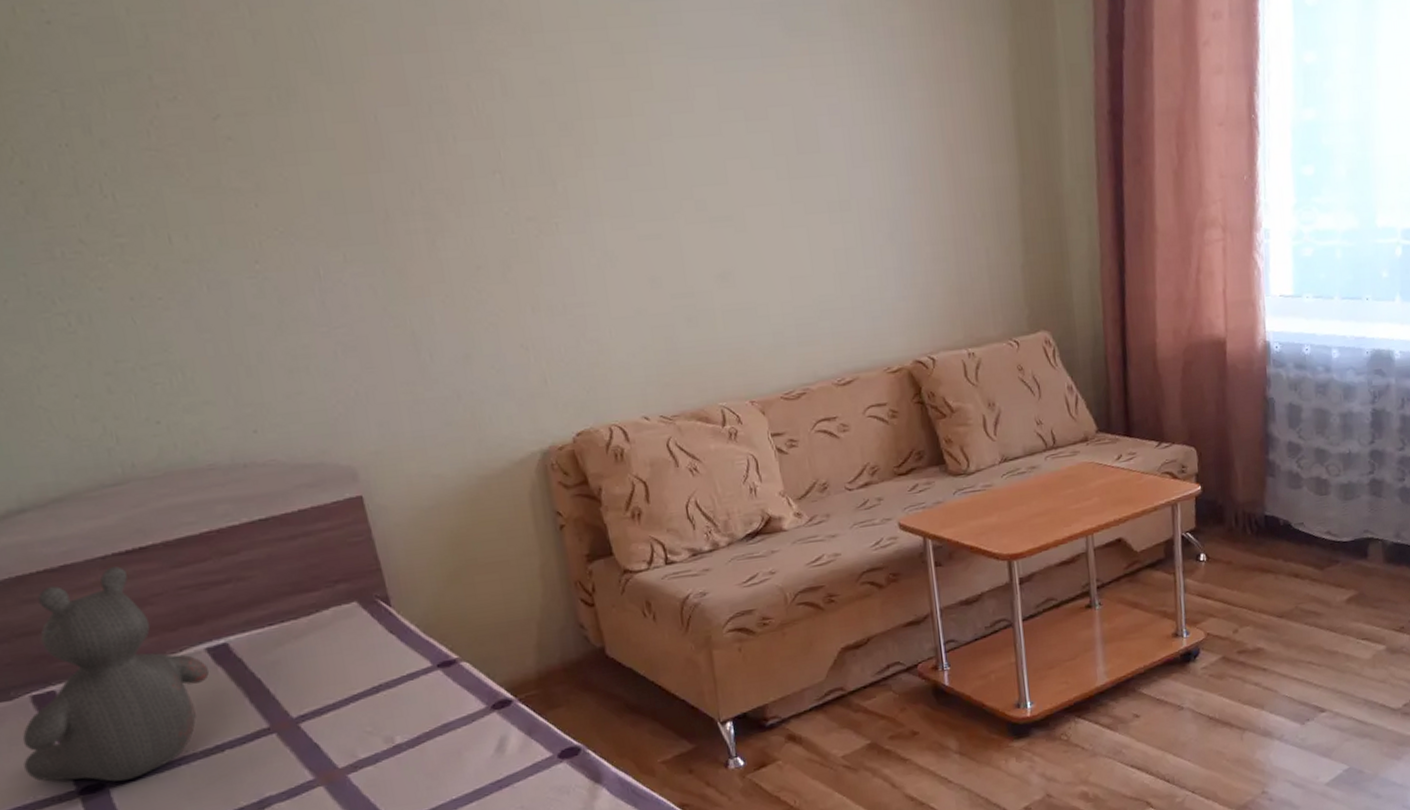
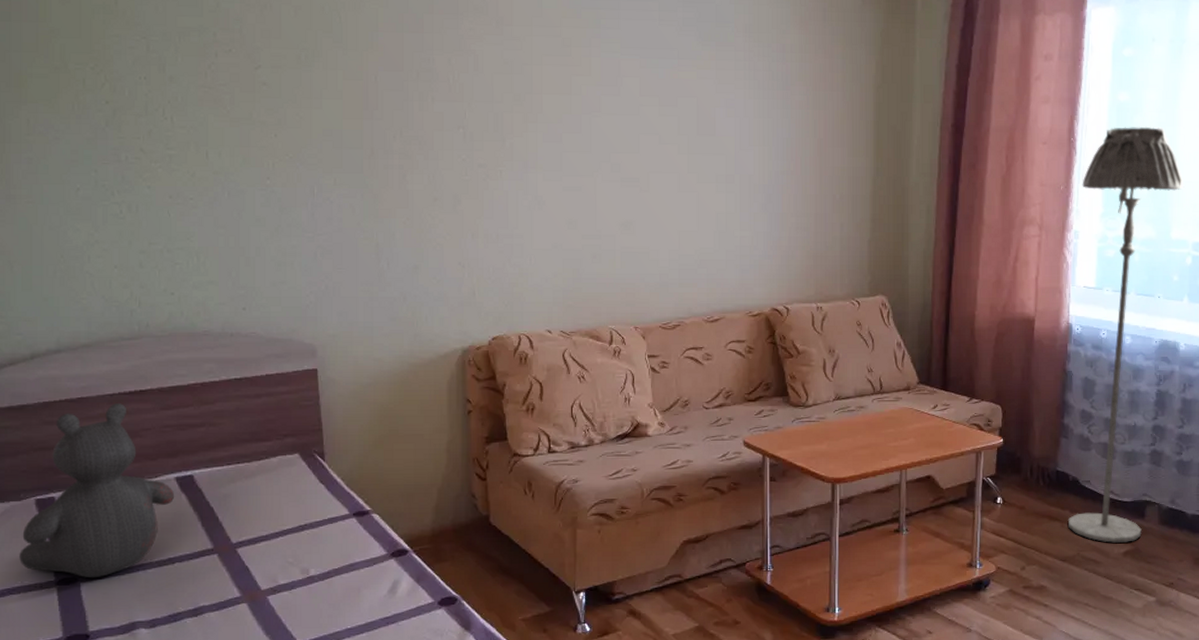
floor lamp: none [1268,92,1388,591] -> present [1068,126,1184,543]

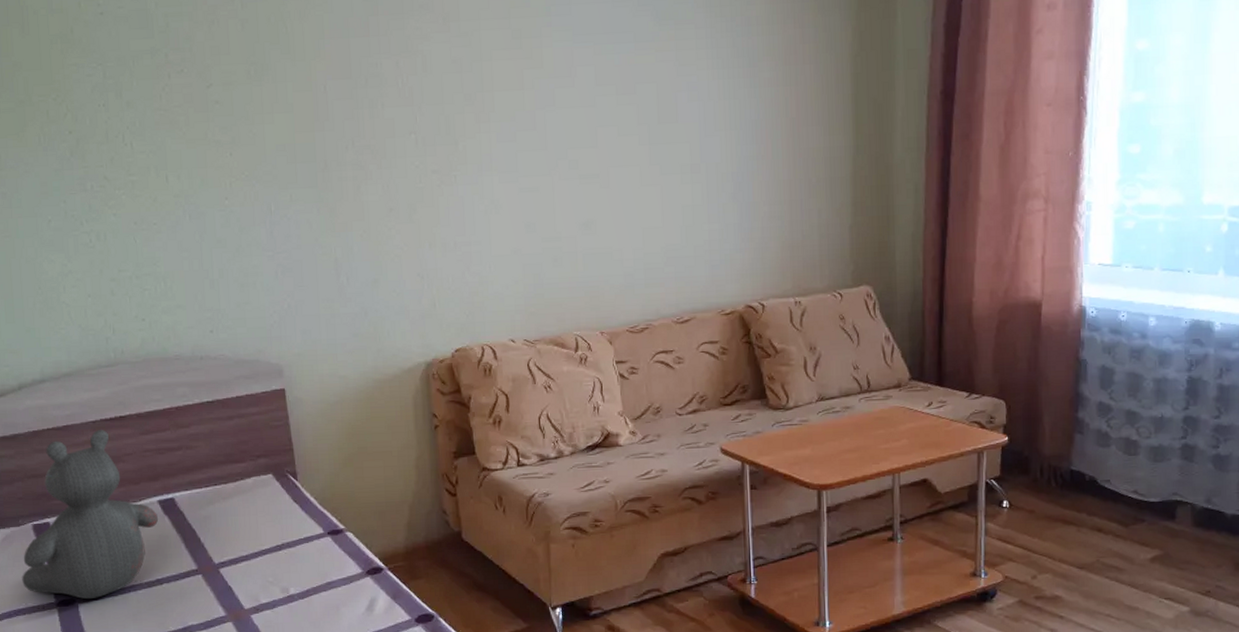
floor lamp: present [1068,126,1184,543] -> none [1086,76,1218,548]

